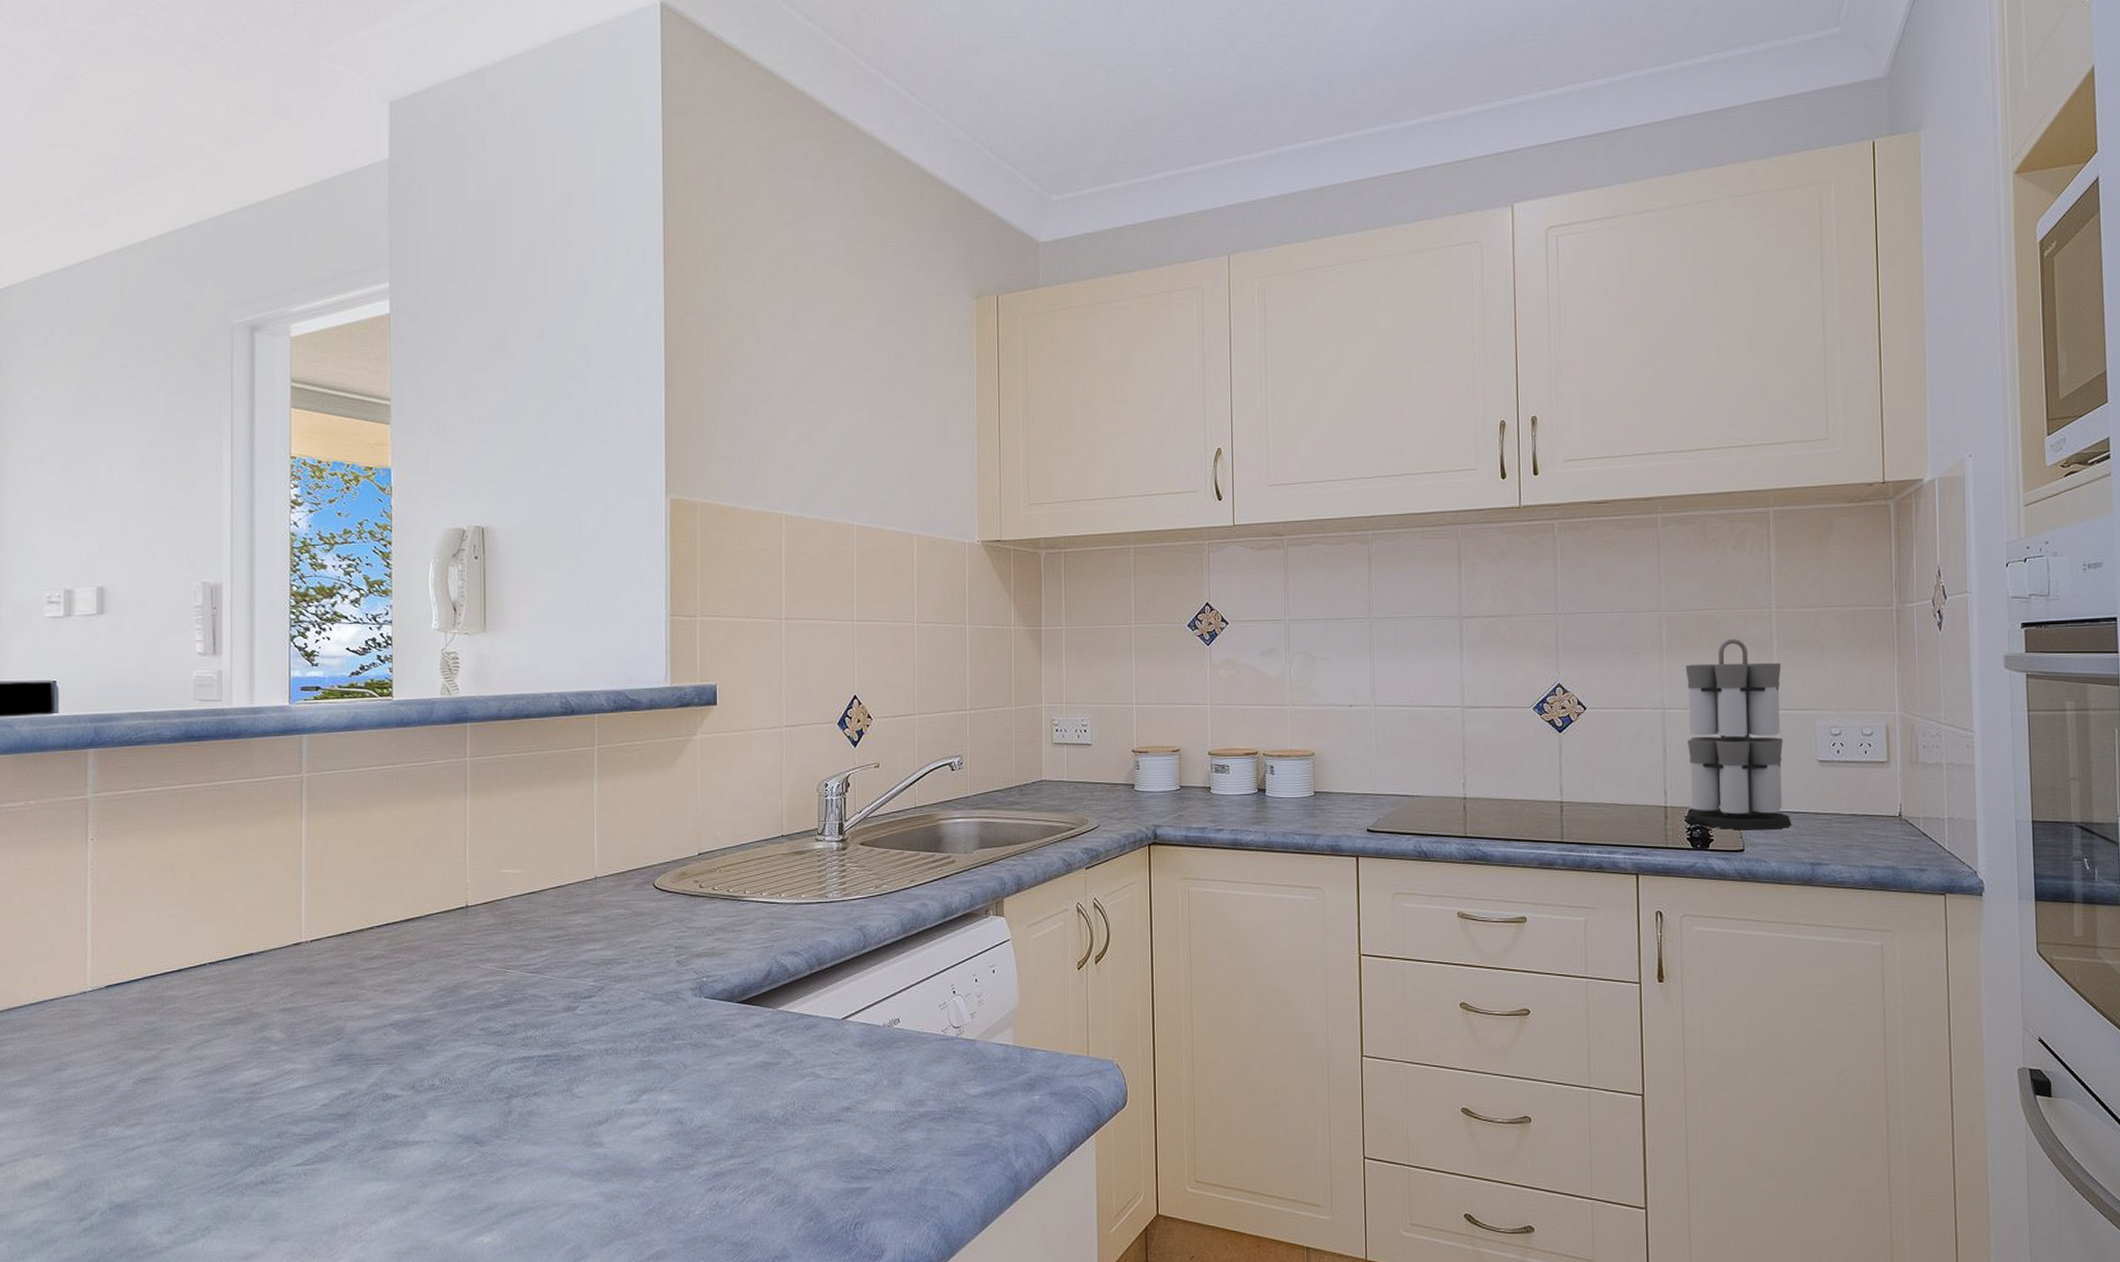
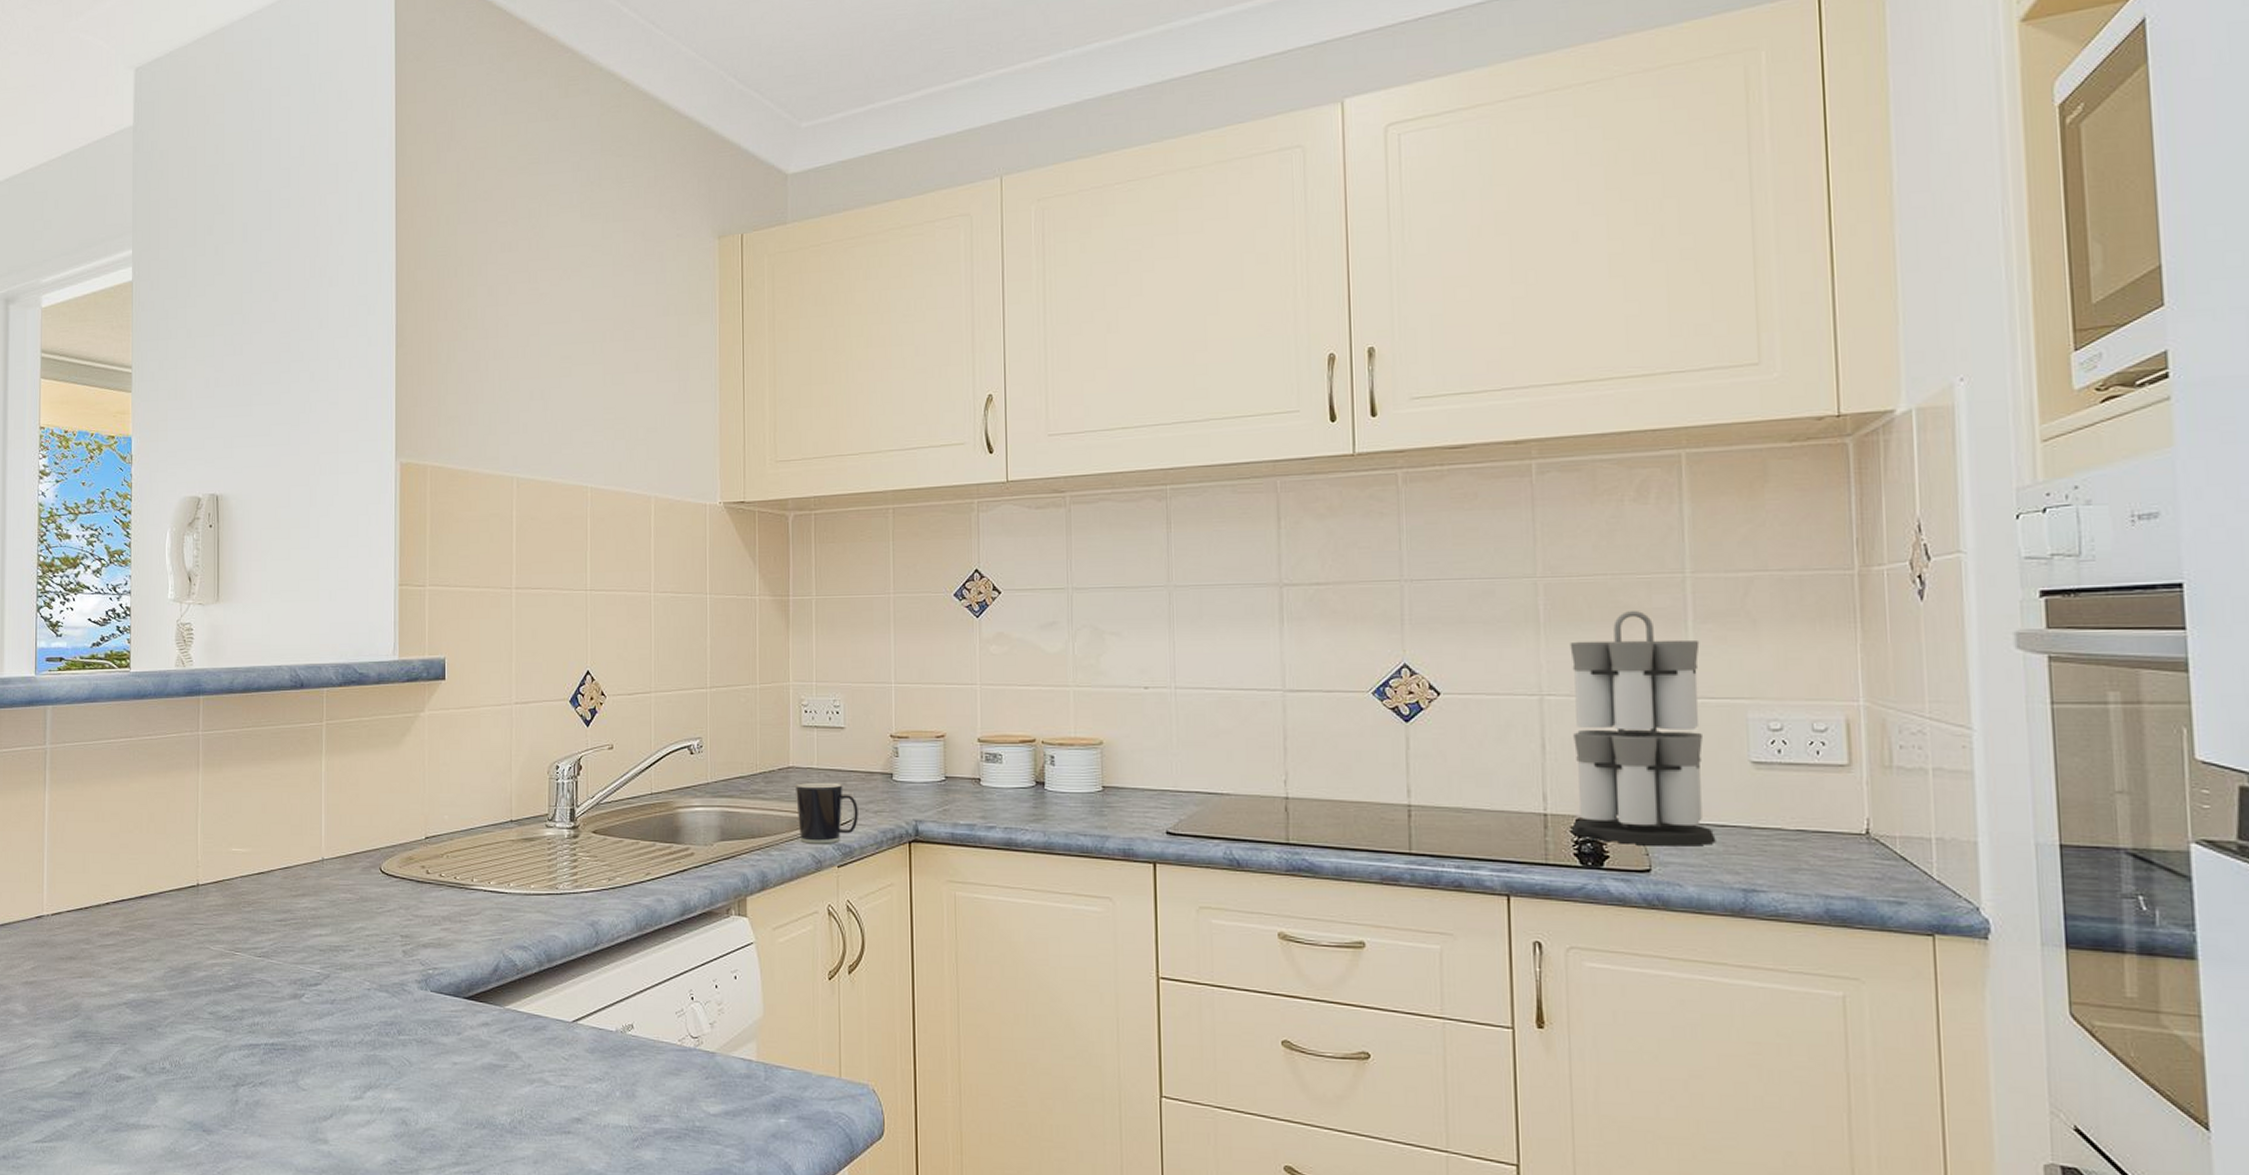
mug: none [1047,793,1104,850] -> present [794,782,858,845]

